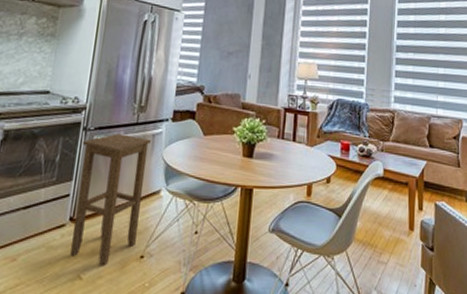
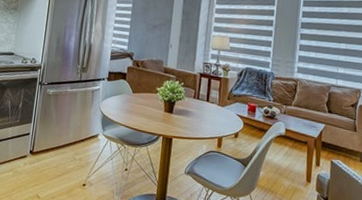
stool: present [69,134,151,267] -> none [30,88,91,190]

